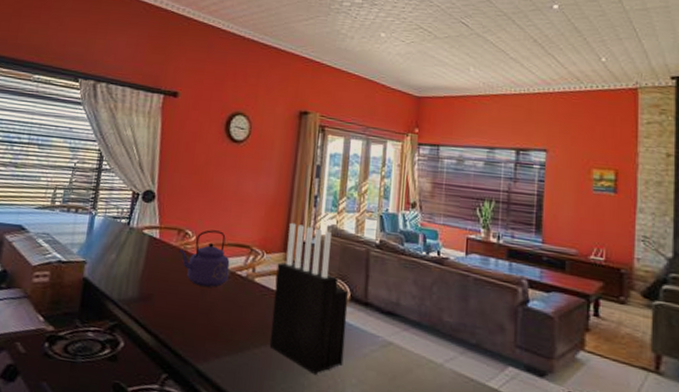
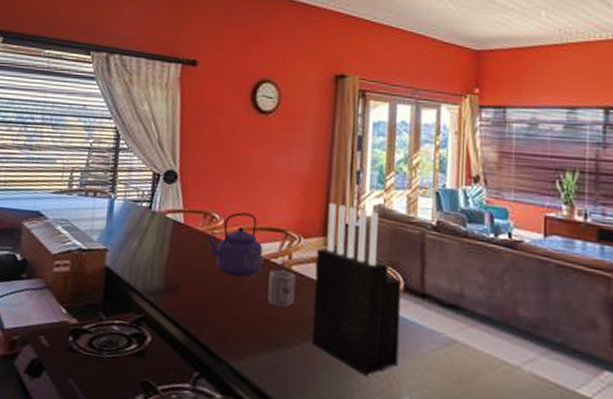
cup: none [232,281,258,315] -> present [267,269,296,308]

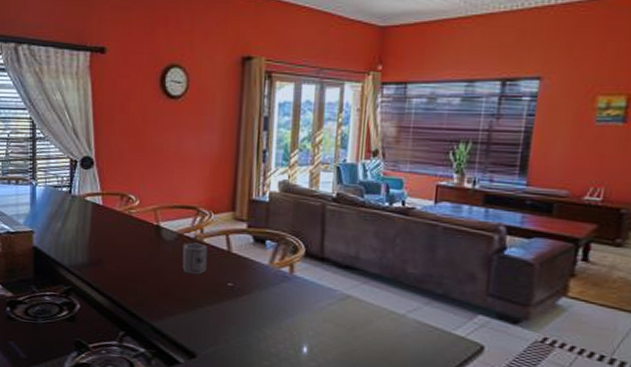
kettle: present [206,212,263,277] -> none [124,193,177,250]
knife block: present [311,202,402,376] -> none [222,180,304,328]

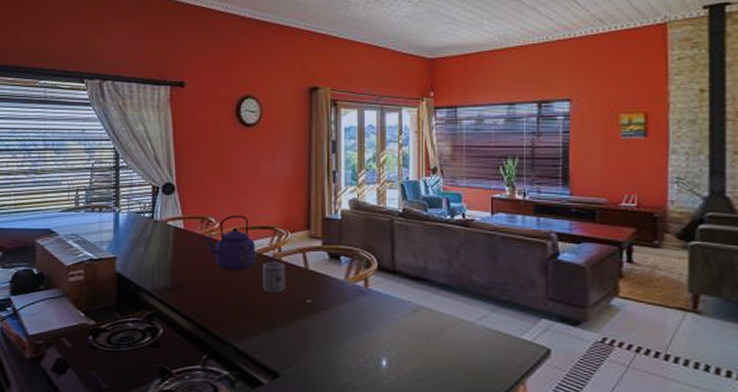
kettle: none [124,193,177,250] -> present [205,215,255,270]

